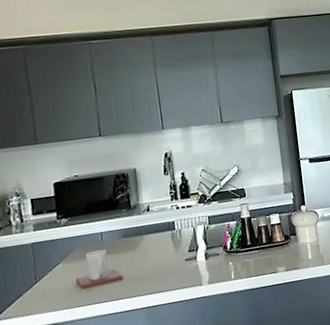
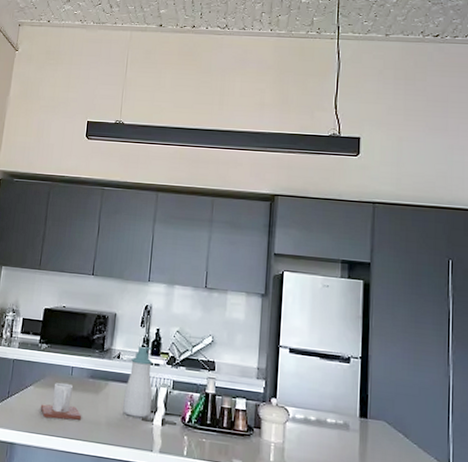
soap bottle: none [161,191,193,261] -> present [123,346,153,418]

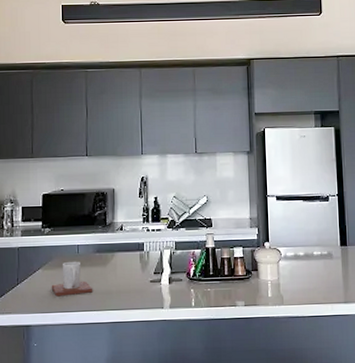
soap bottle: present [123,346,153,418] -> none [131,214,159,281]

